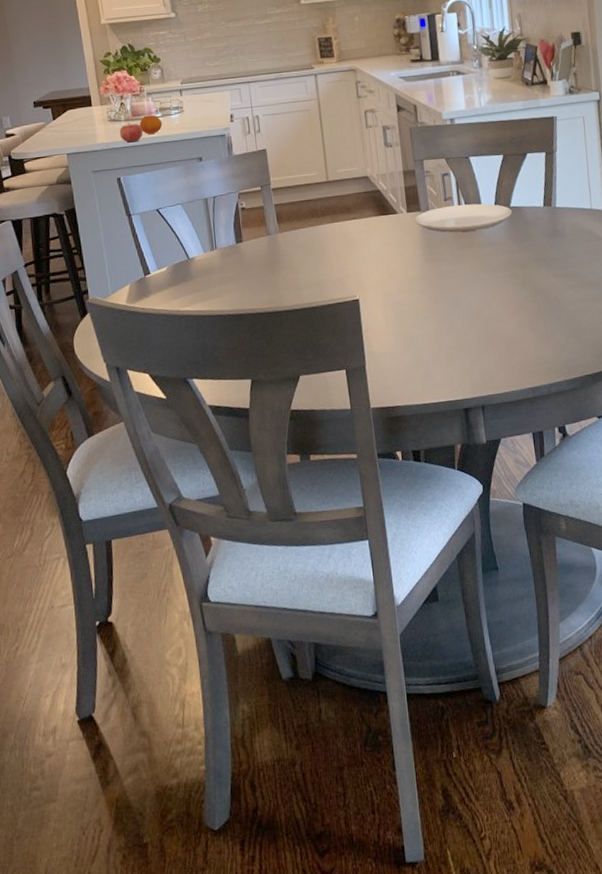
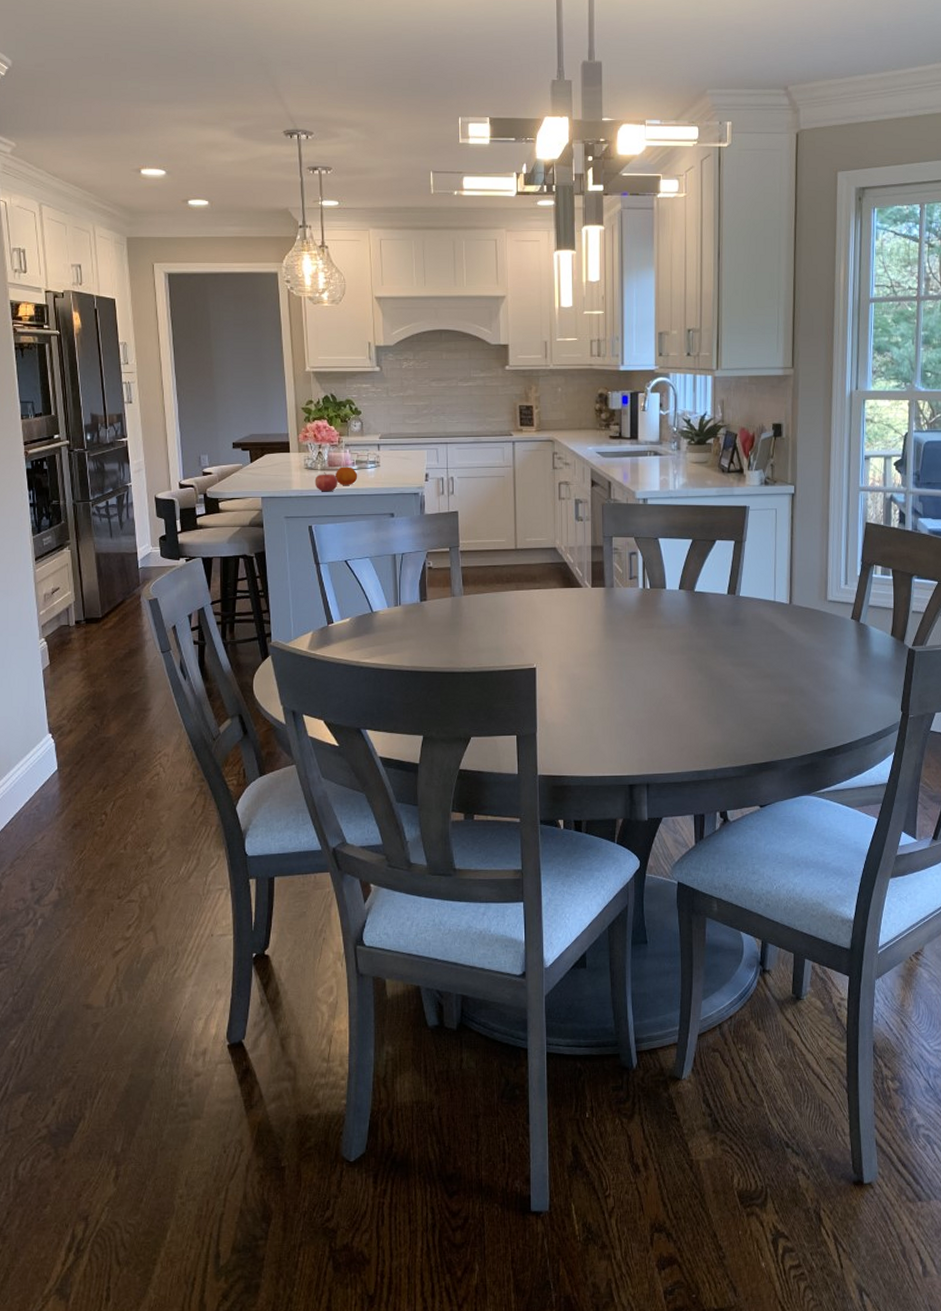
plate: present [414,203,513,233] -> none [598,585,696,612]

